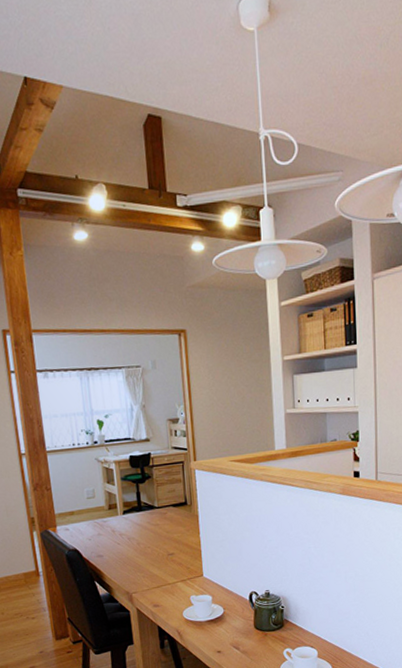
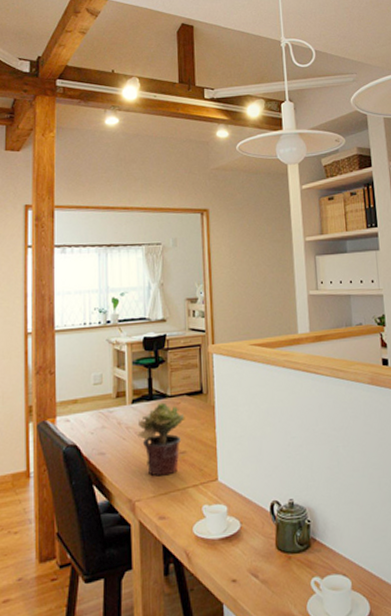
potted plant: none [130,513,172,574] -> present [137,402,185,477]

